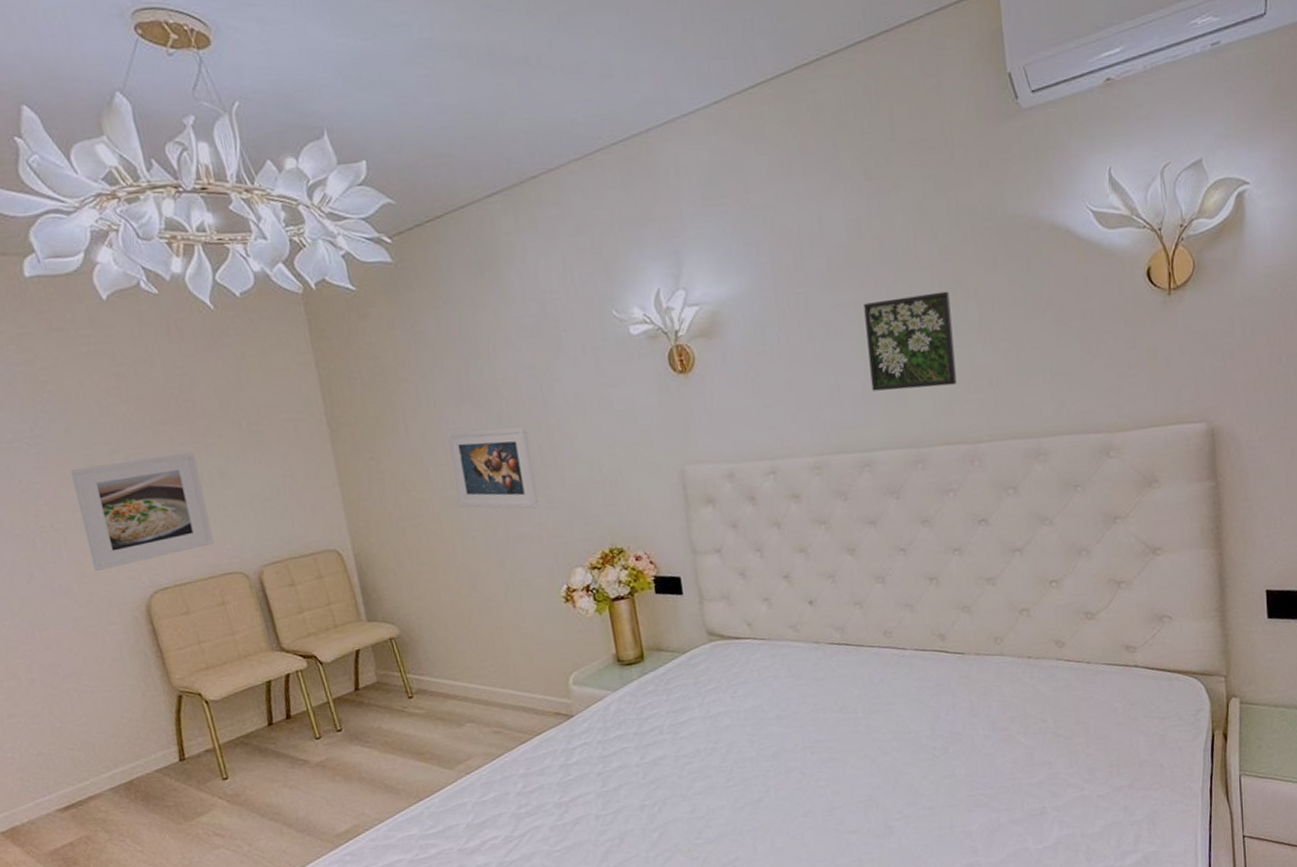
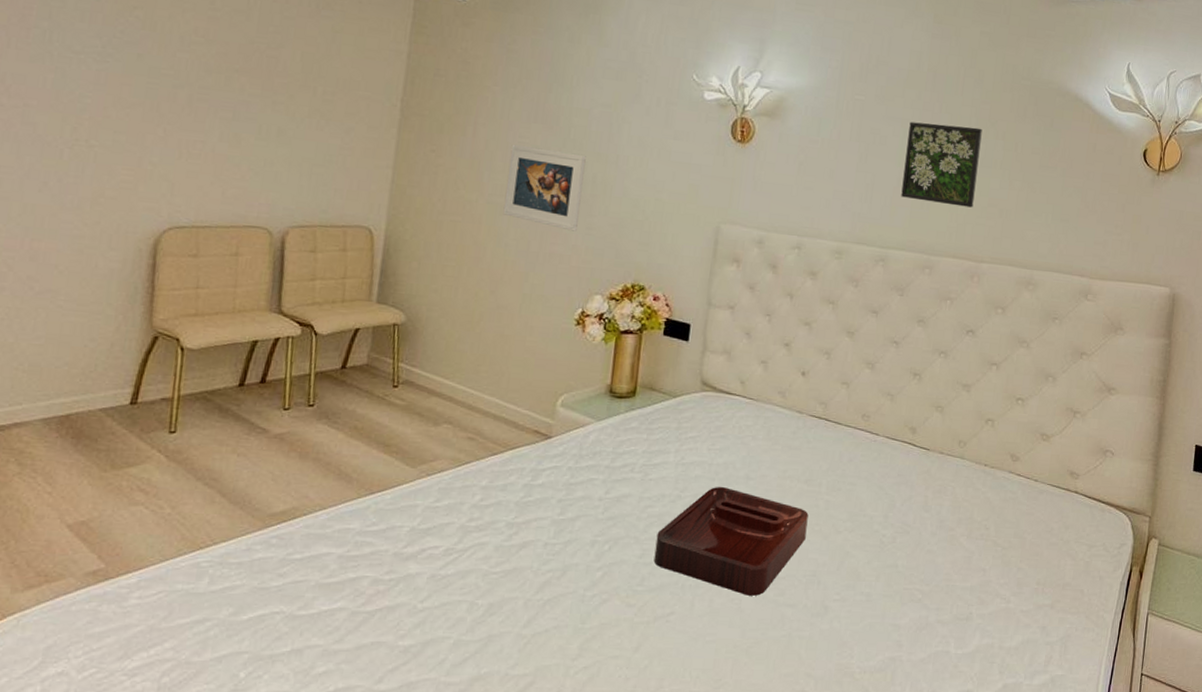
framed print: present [71,452,214,571] -> none [115,93,260,196]
decorative tray: none [702,731,853,830] -> present [653,487,809,596]

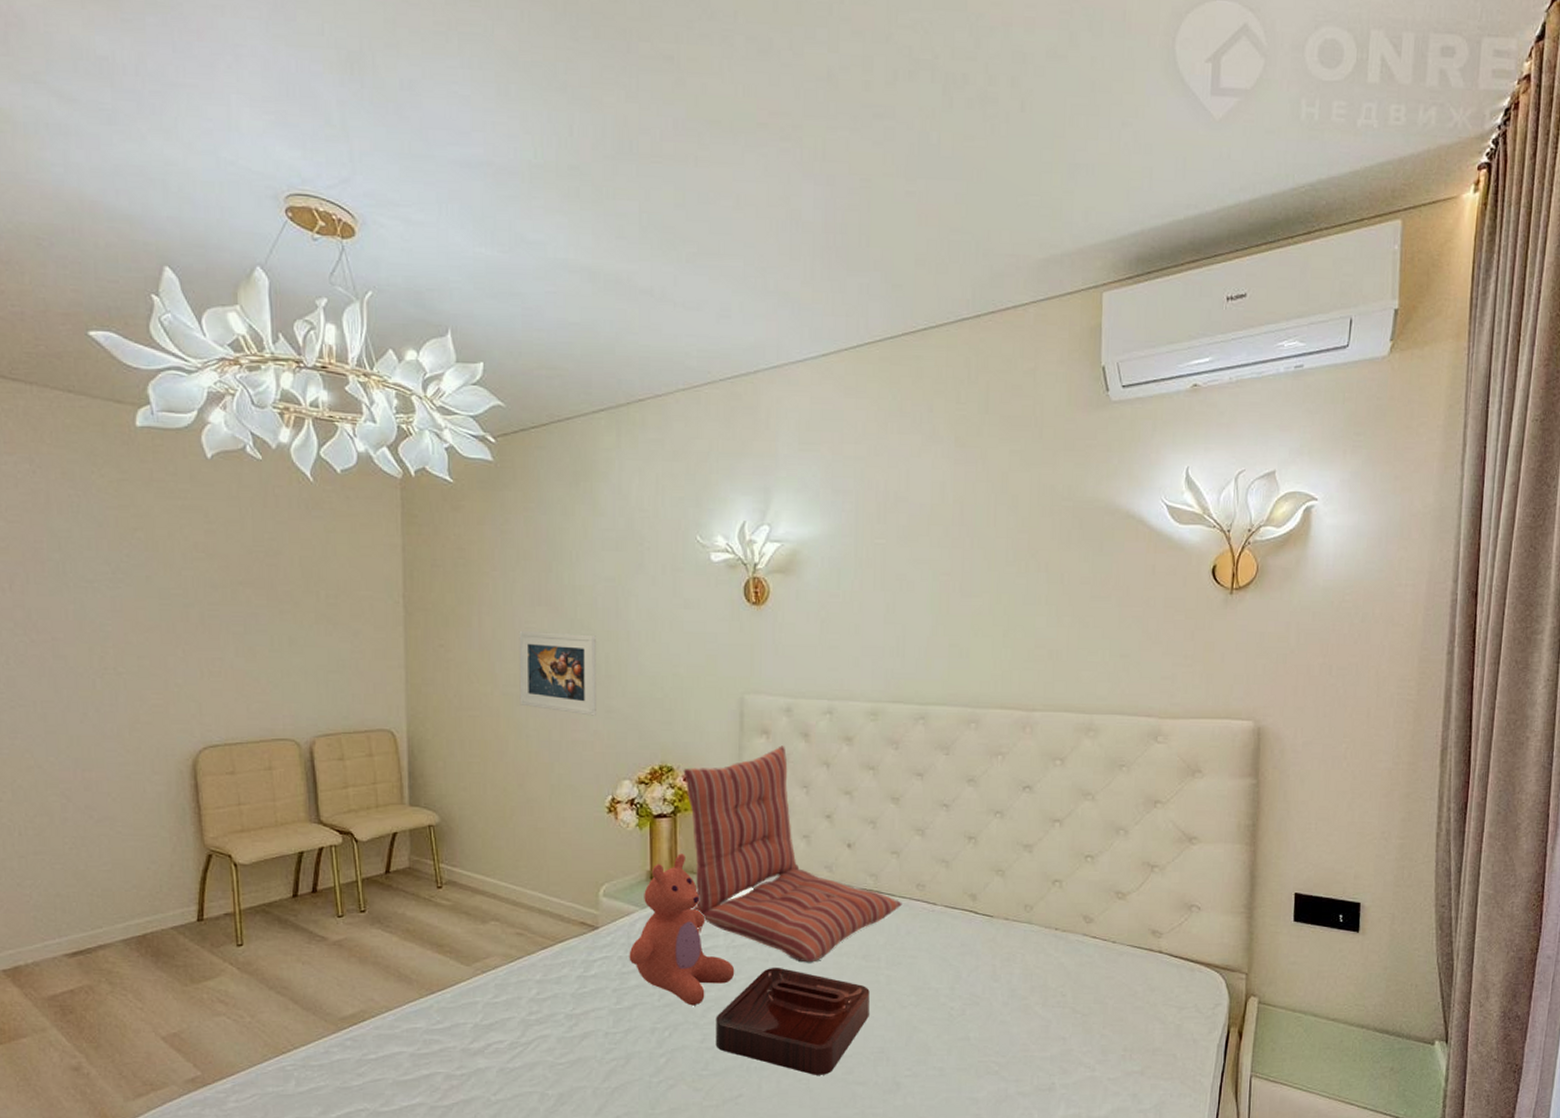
teddy bear: none [578,370,682,521] -> present [629,854,735,1006]
seat cushion: none [646,274,847,484] -> present [683,746,902,963]
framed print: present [901,121,982,208] -> none [936,561,1022,651]

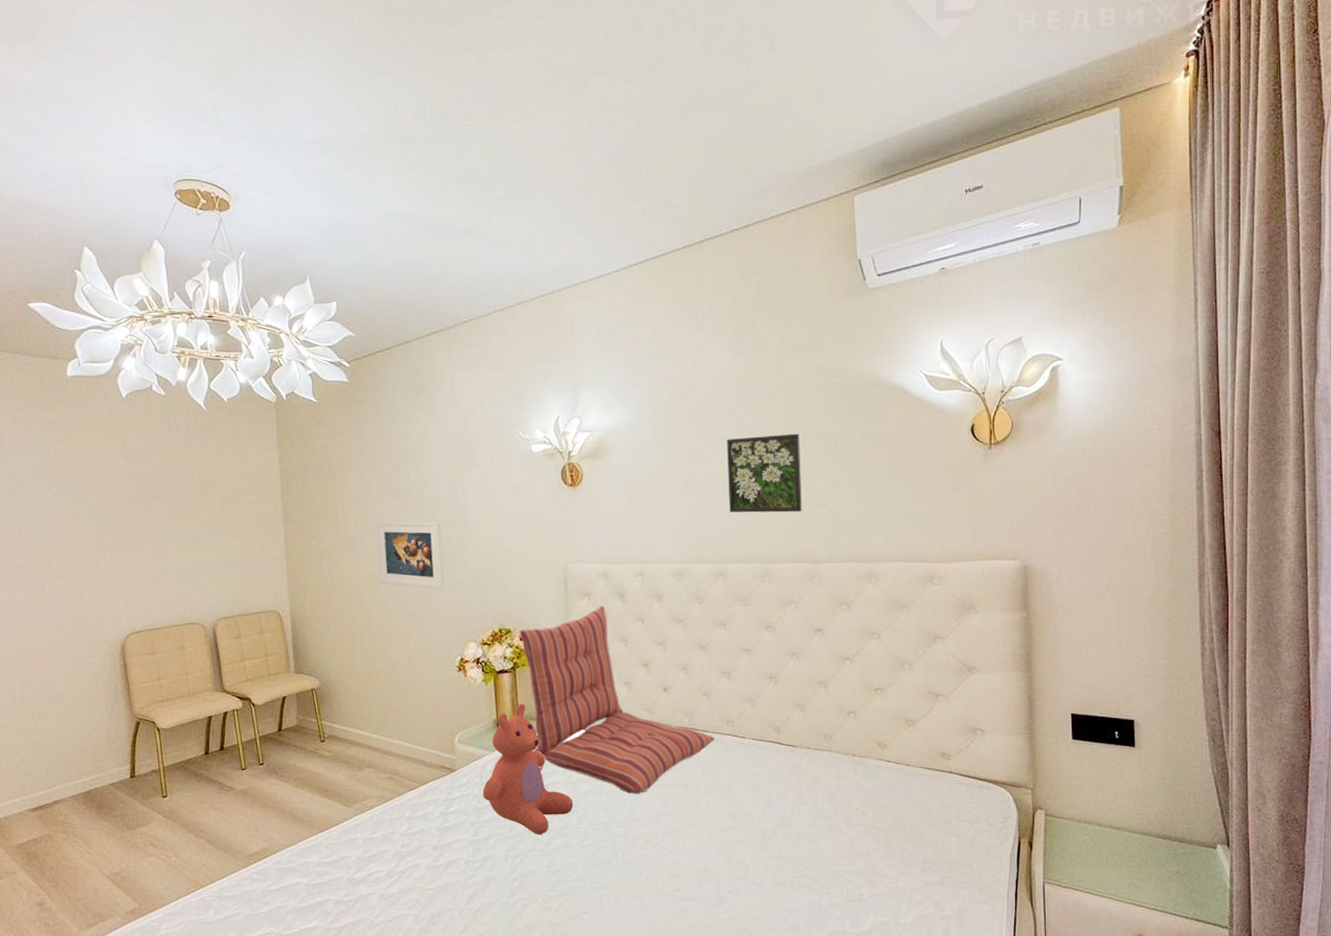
decorative tray: present [715,968,870,1075] -> none [559,799,693,893]
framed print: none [936,561,1022,651] -> present [727,433,802,513]

